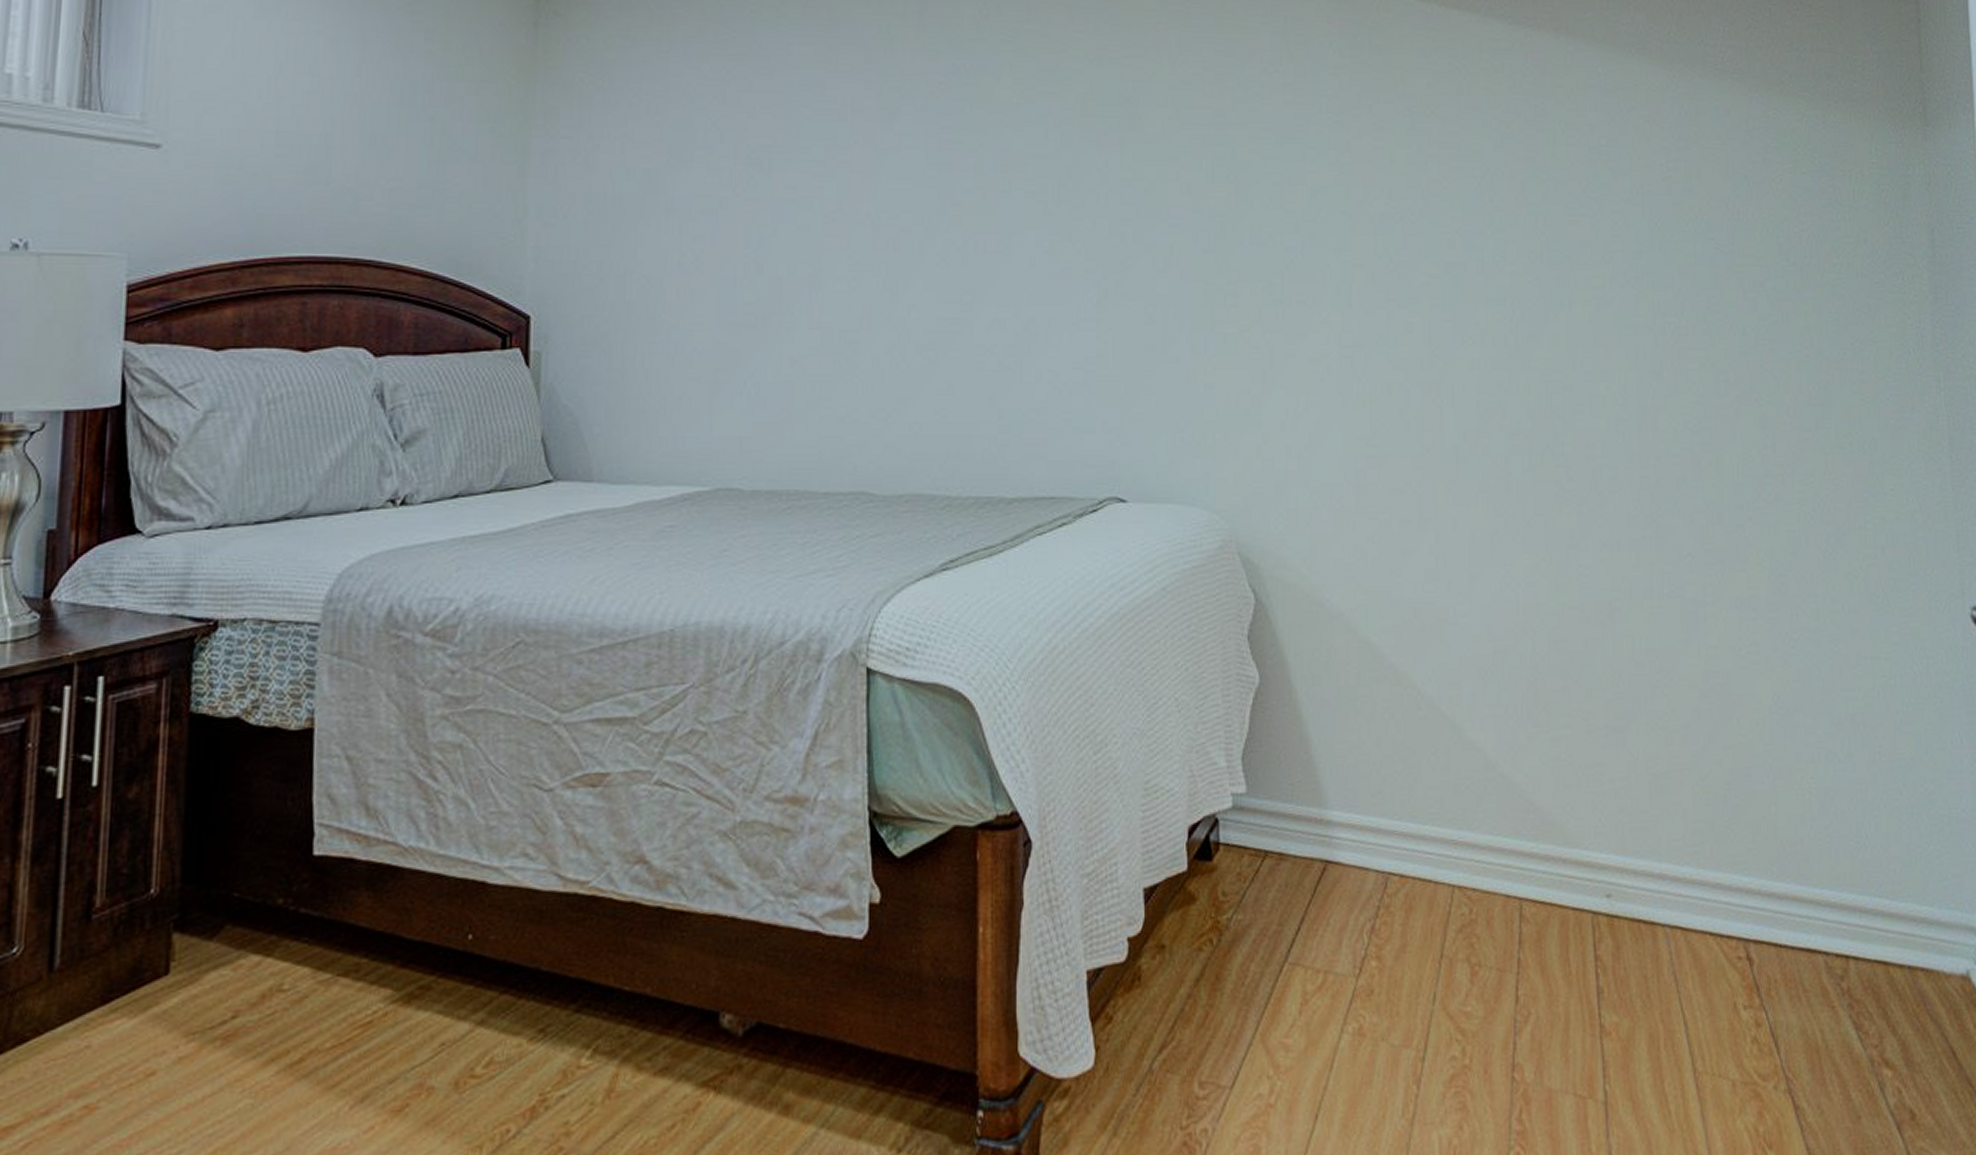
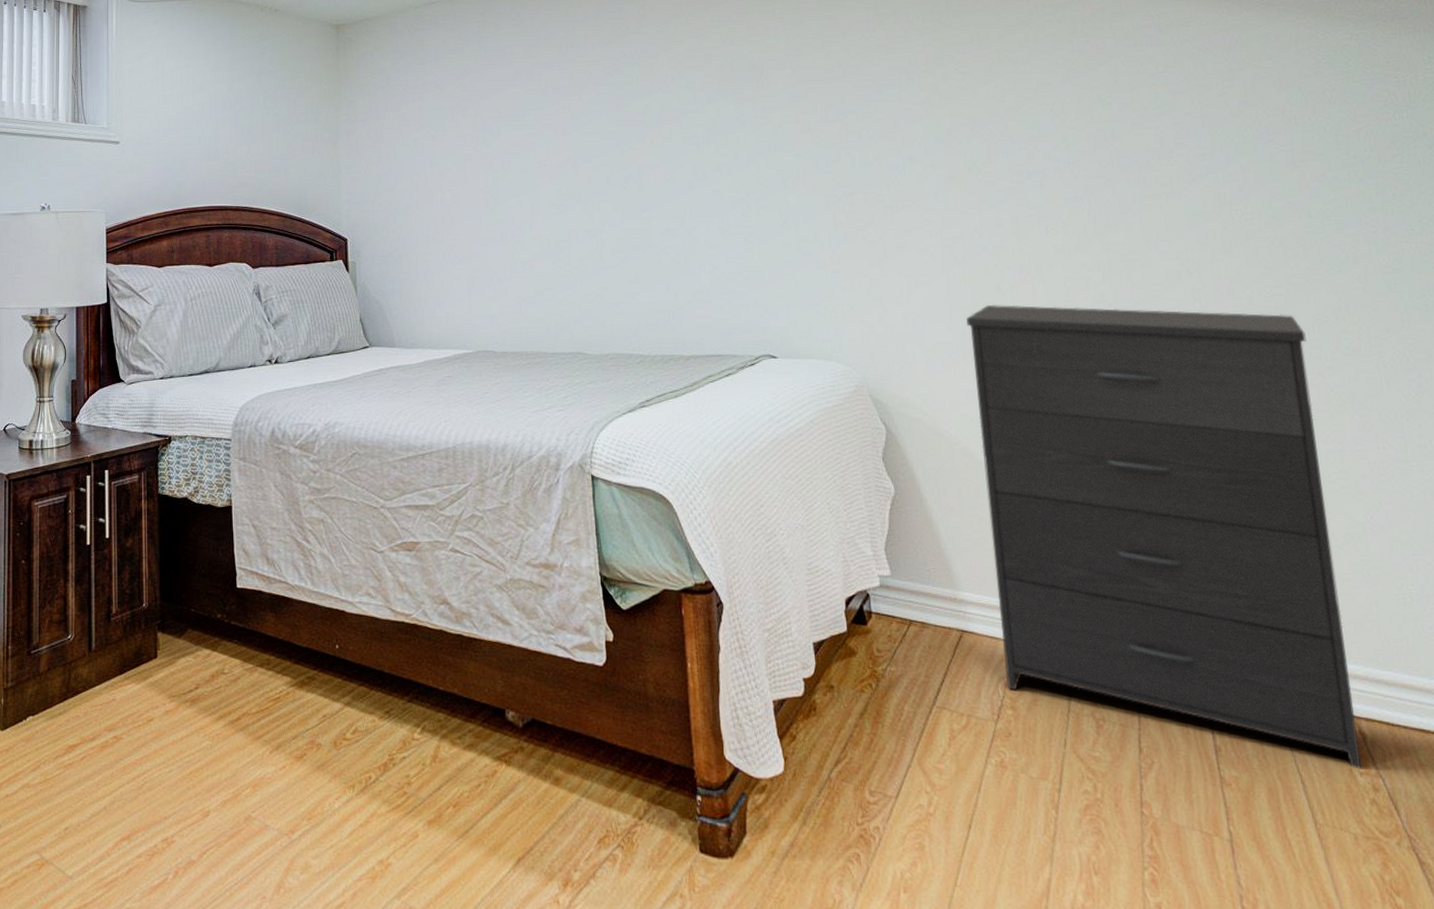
dresser: none [1362,433,1747,1002] -> present [966,304,1363,769]

